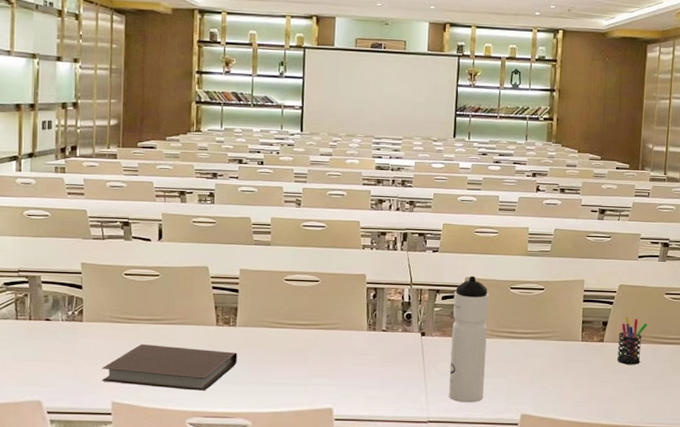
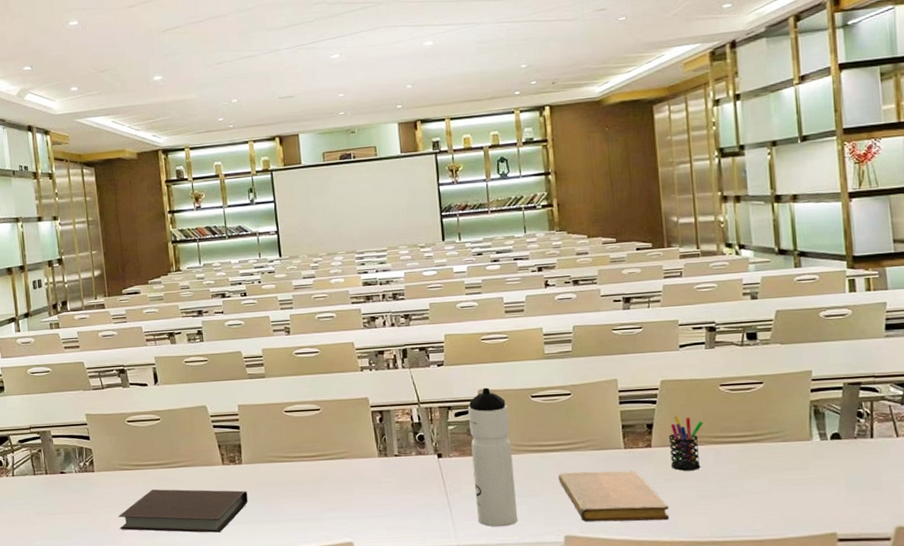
notebook: none [523,358,610,406] -> present [558,471,670,522]

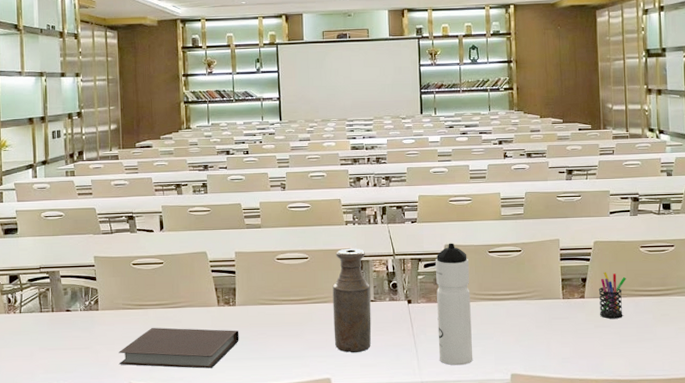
bottle: none [349,397,397,514] -> present [332,248,372,353]
notebook: present [558,471,670,522] -> none [508,318,597,362]

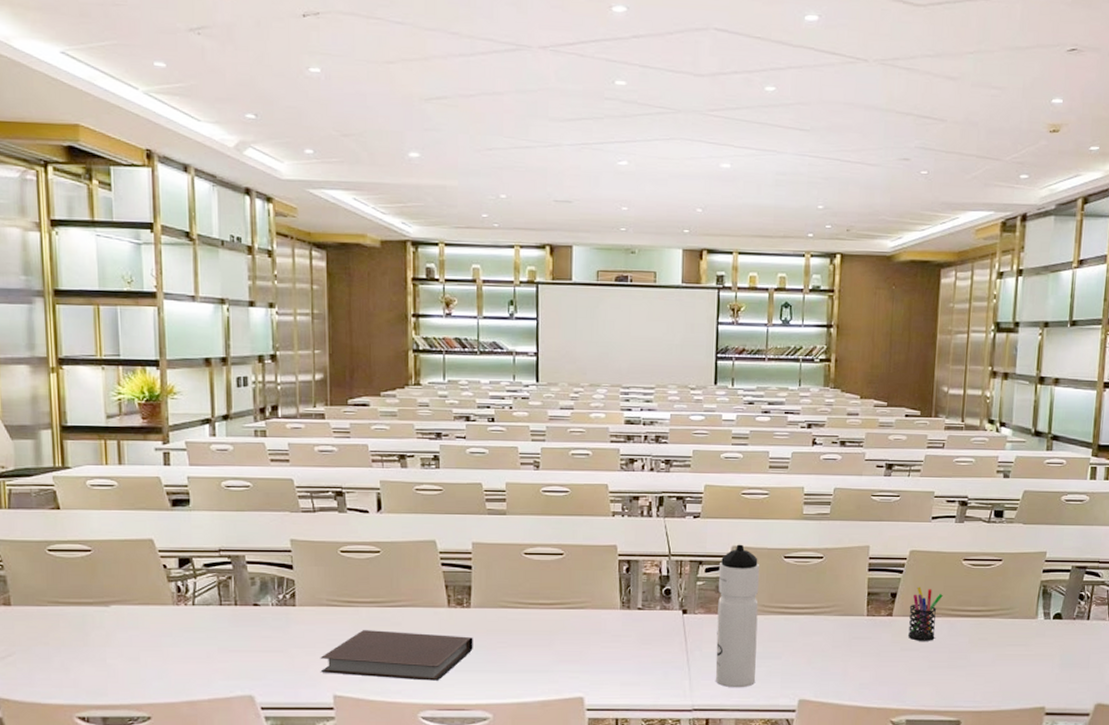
bottle: present [332,248,372,353] -> none [590,544,638,669]

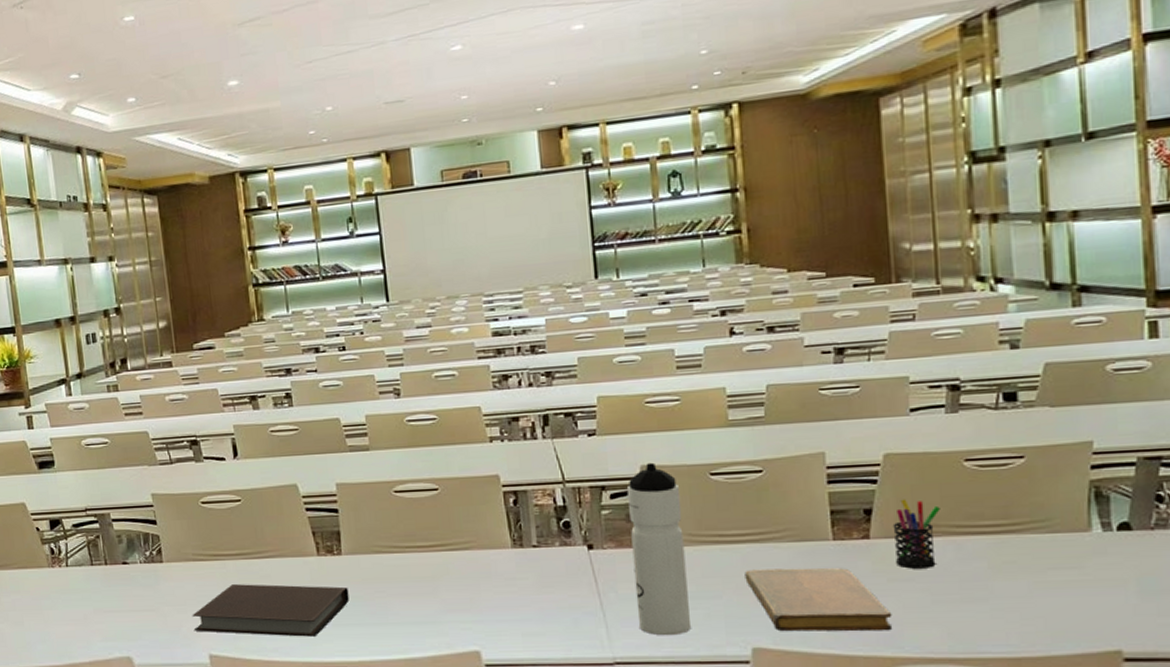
notebook: none [800,636,901,689] -> present [744,567,893,632]

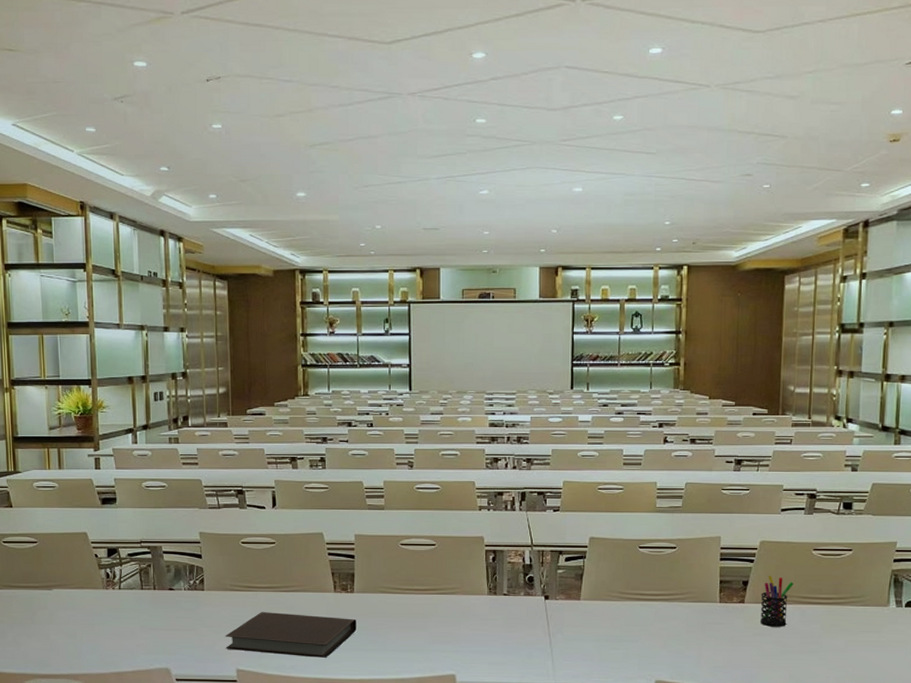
water bottle: present [626,462,692,636] -> none [576,535,617,669]
notebook: present [744,567,893,632] -> none [656,621,754,672]

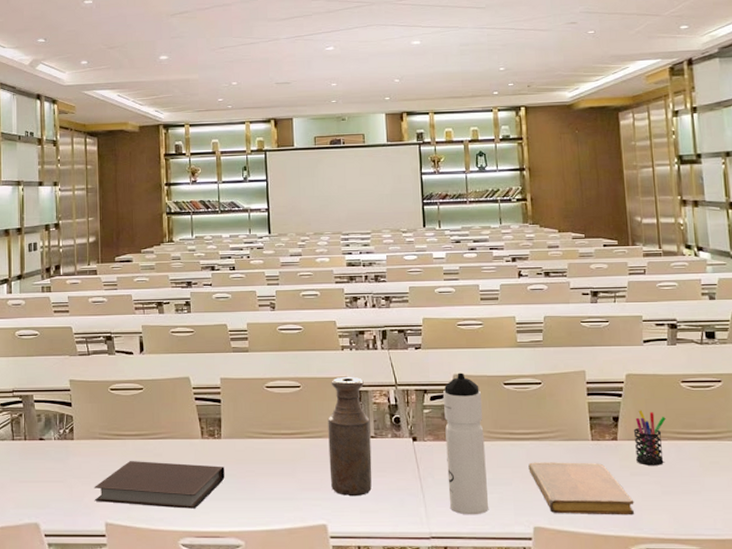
bottle: none [461,536,504,650] -> present [328,376,372,497]
water bottle: none [576,535,617,669] -> present [442,372,489,515]
notebook: none [656,621,754,672] -> present [528,462,635,516]

